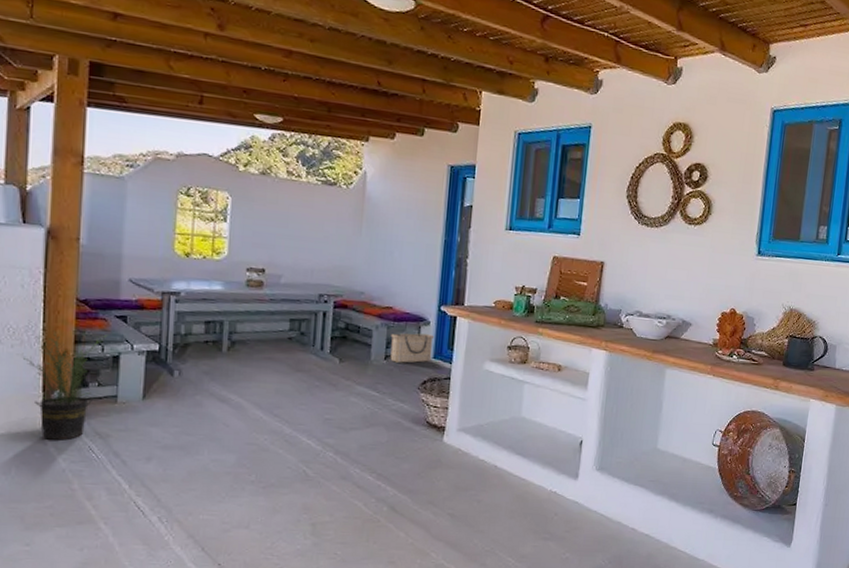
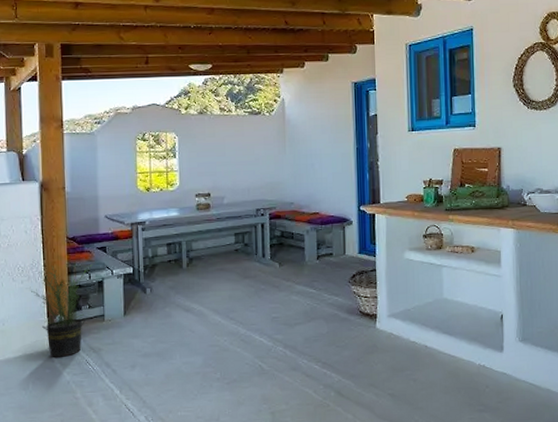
basket: present [390,333,434,363] -> none [320,233,358,261]

